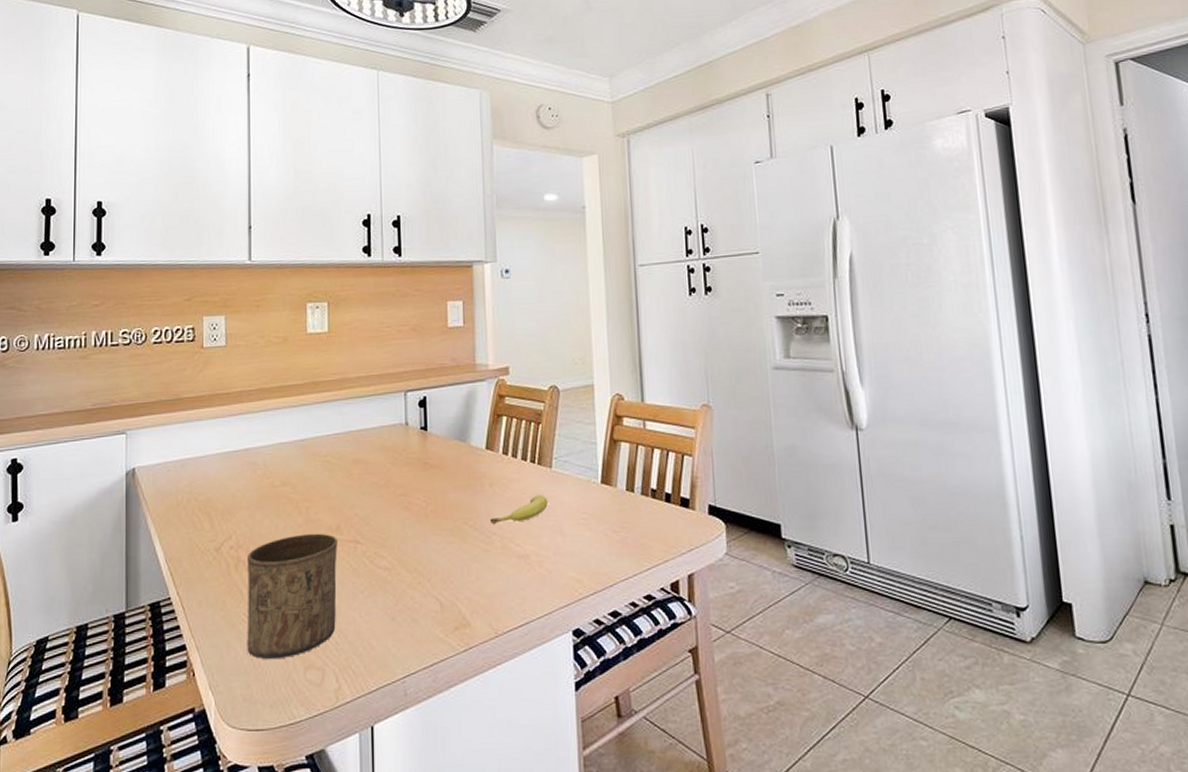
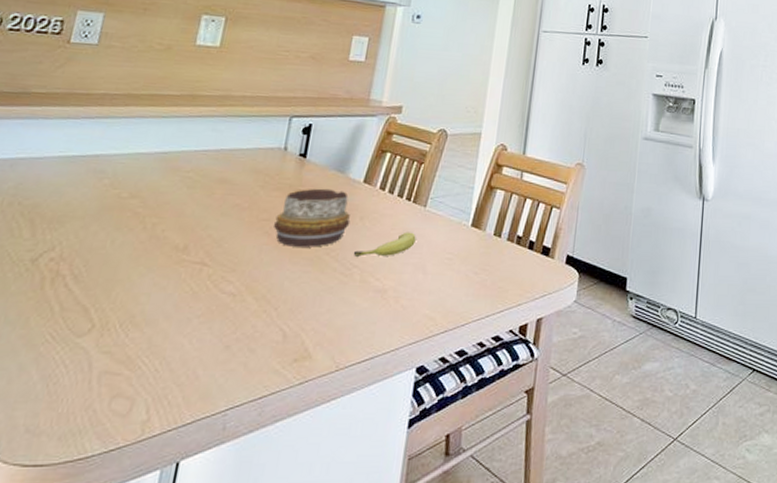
cup: present [247,533,338,660] -> none [43,251,182,386]
decorative bowl: none [411,459,481,519] -> present [274,188,351,247]

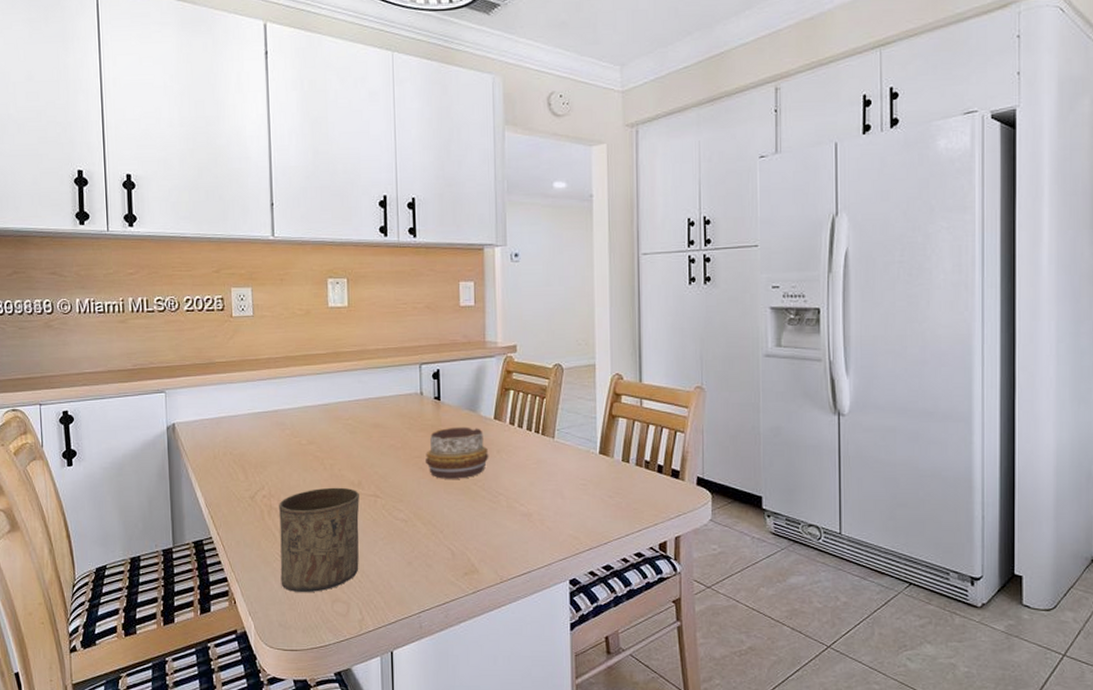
cup: none [43,251,182,386] -> present [279,487,360,593]
fruit: present [353,232,416,258] -> none [496,462,550,487]

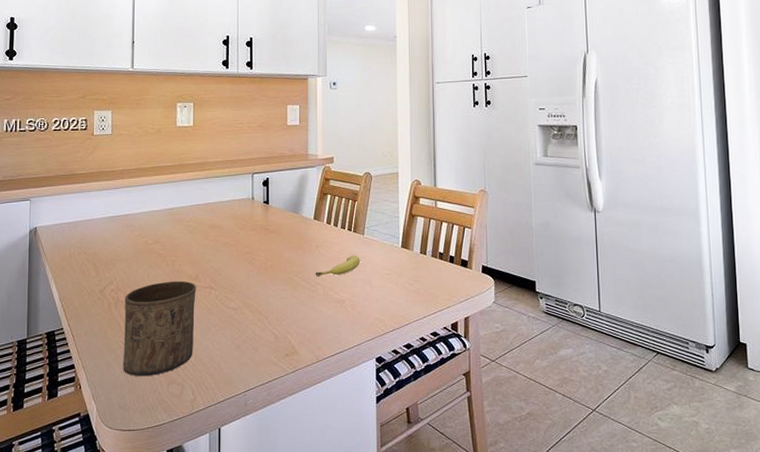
decorative bowl: present [426,427,489,479] -> none [255,226,309,272]
fruit: none [496,462,550,487] -> present [315,255,360,277]

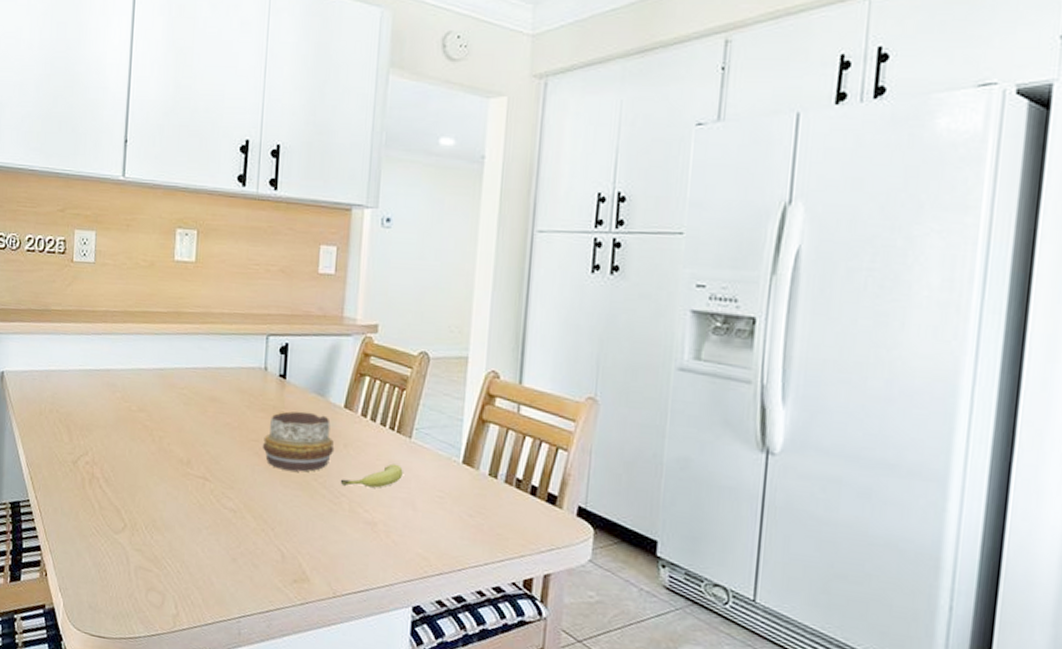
cup: present [123,281,196,377] -> none [95,461,187,577]
decorative bowl: none [255,226,309,272] -> present [263,411,335,472]

